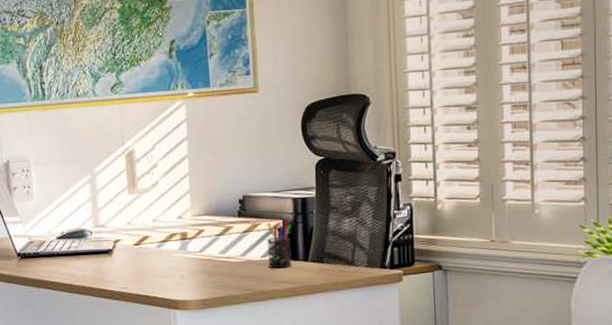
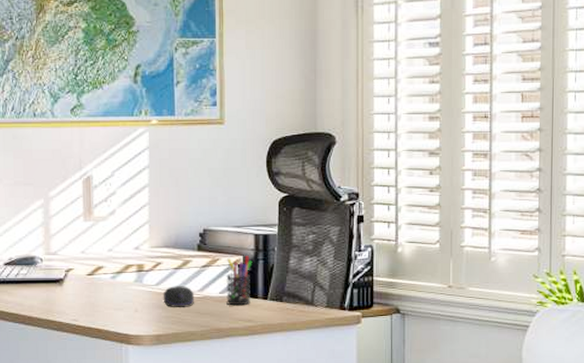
computer mouse: none [206,251,237,273] -> present [163,286,194,307]

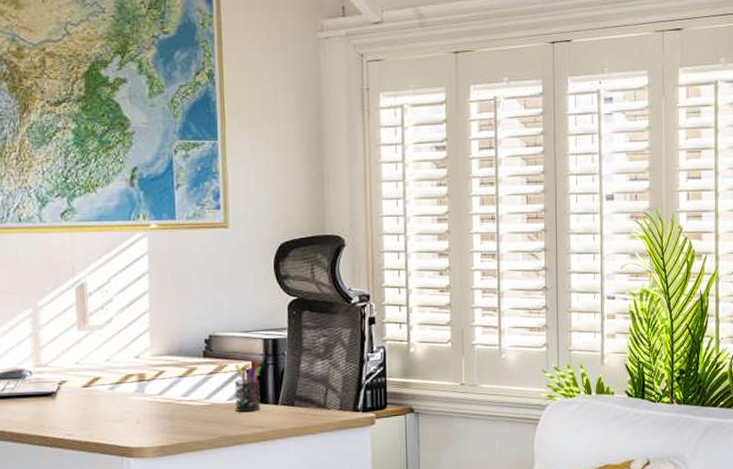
computer mouse: present [163,286,194,307] -> none [166,394,201,417]

